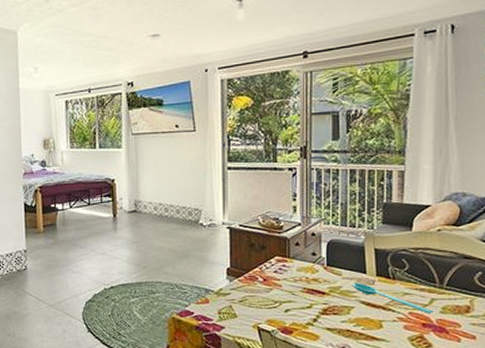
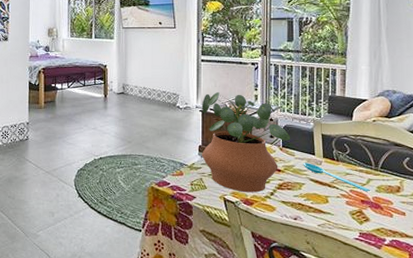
potted plant: none [229,204,337,320] -> present [201,91,291,193]

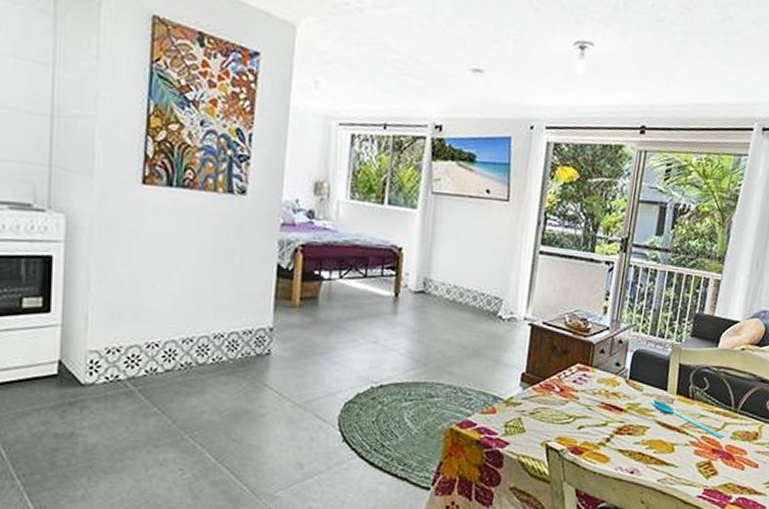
potted plant: present [201,91,291,193] -> none [523,298,641,438]

